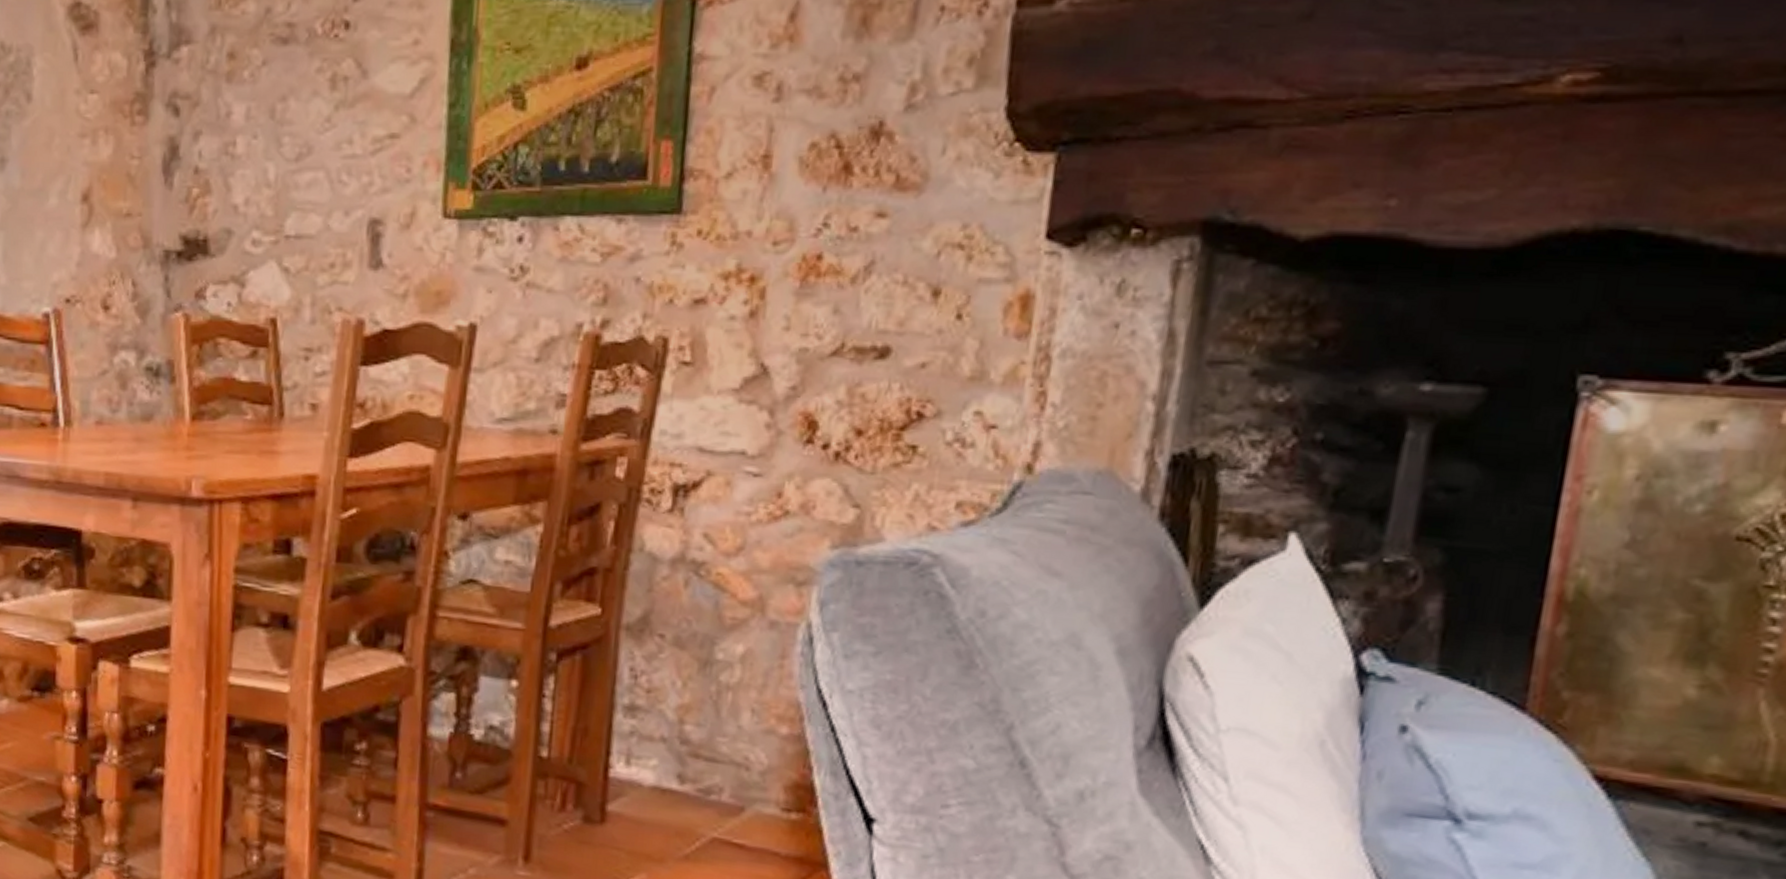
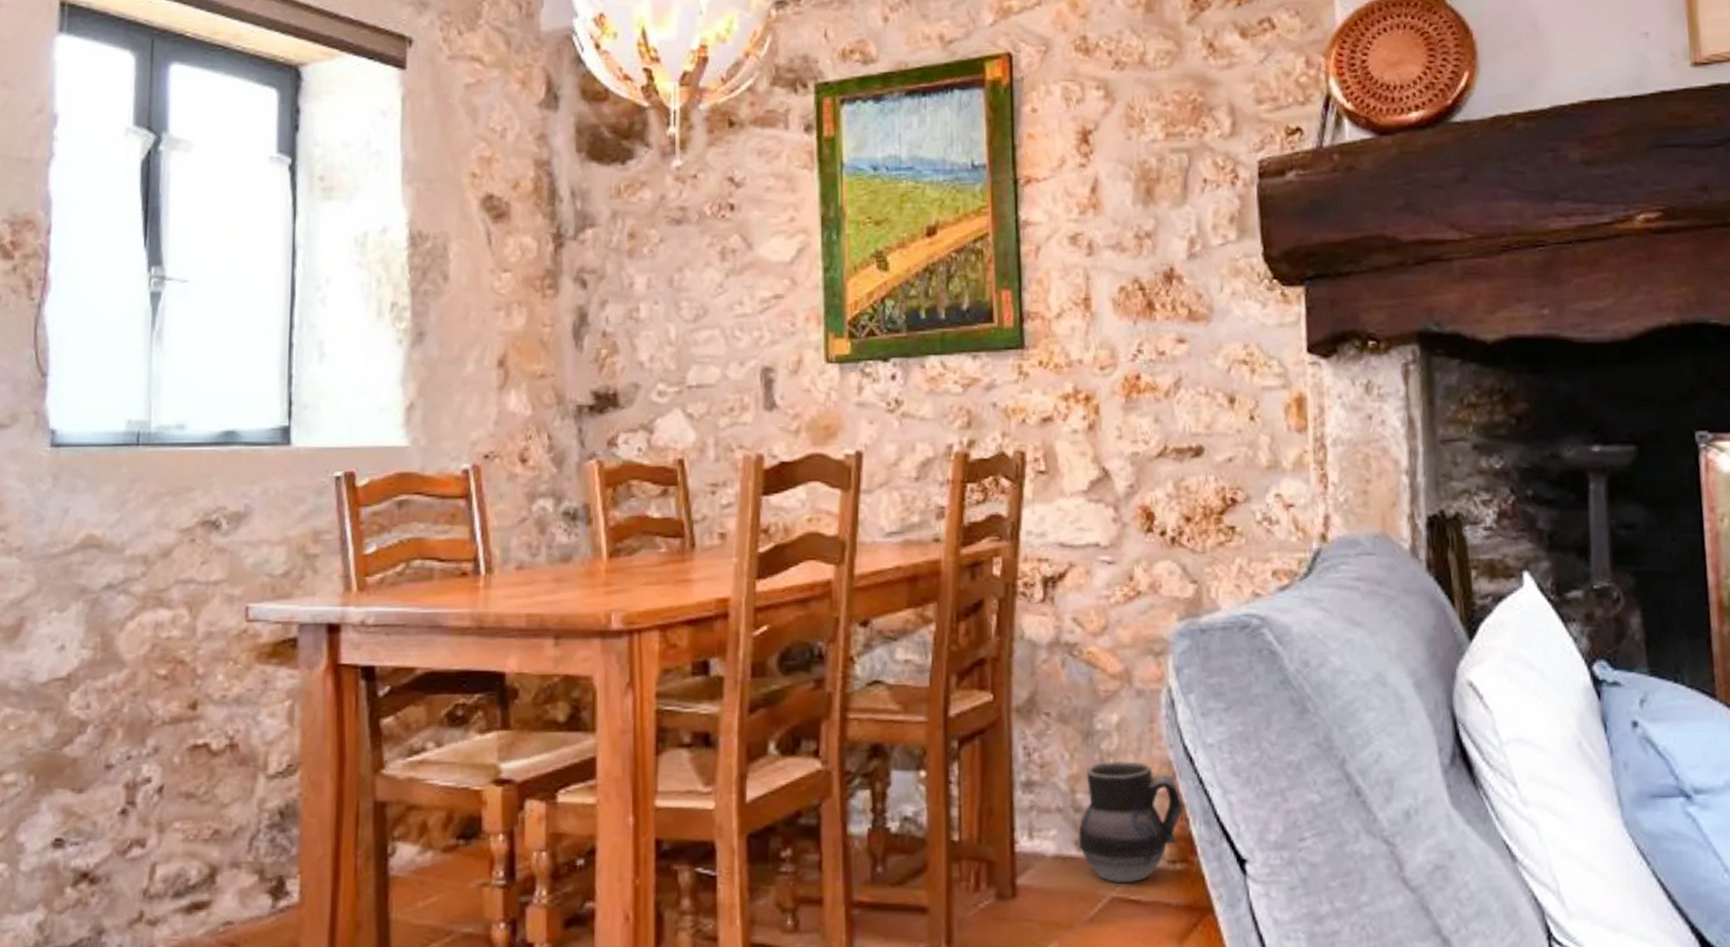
ceramic jug: none [681,694,809,826] -> present [1078,760,1184,883]

